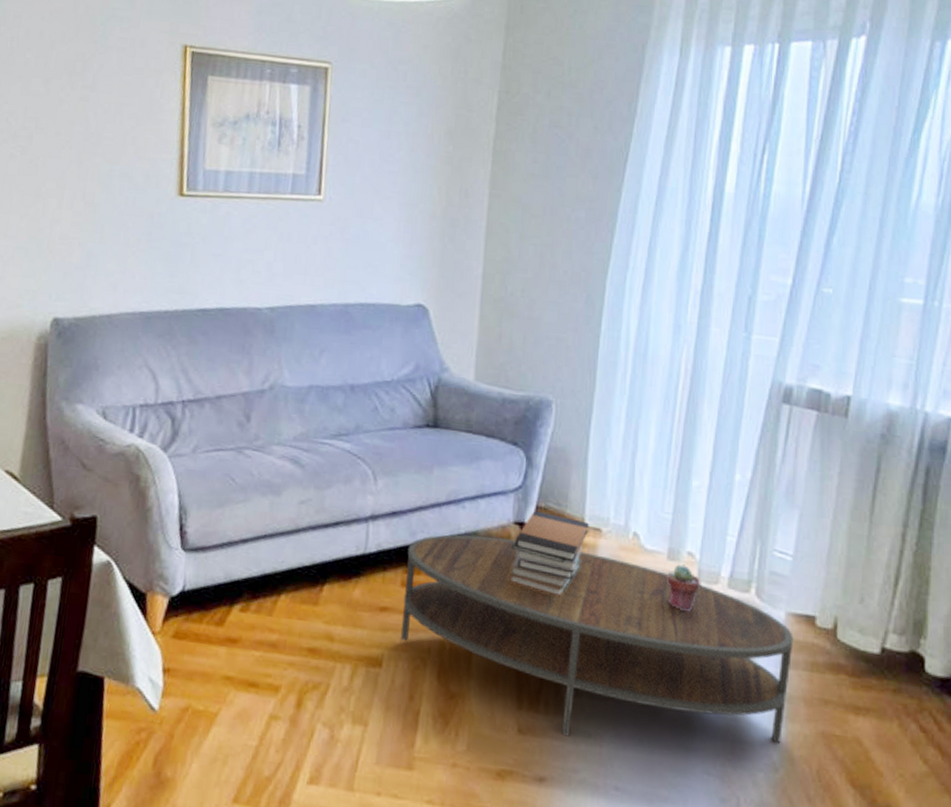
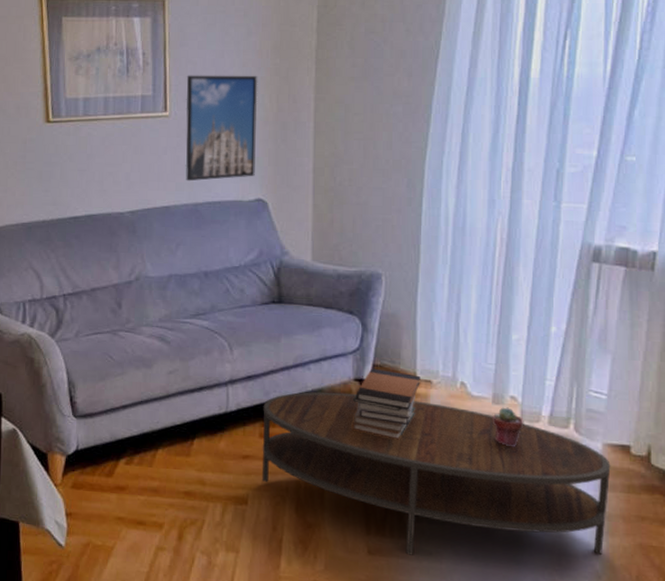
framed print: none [337,155,427,278] -> present [185,75,258,182]

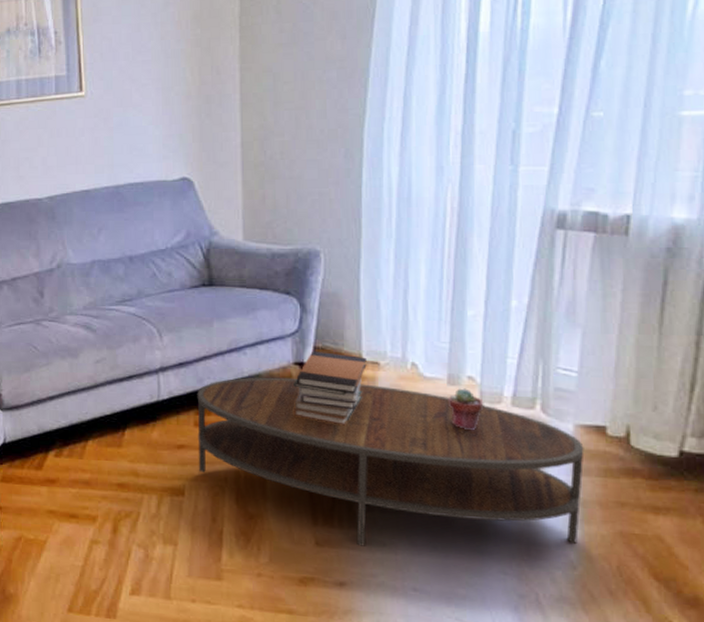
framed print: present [185,75,258,182] -> none [102,48,179,163]

